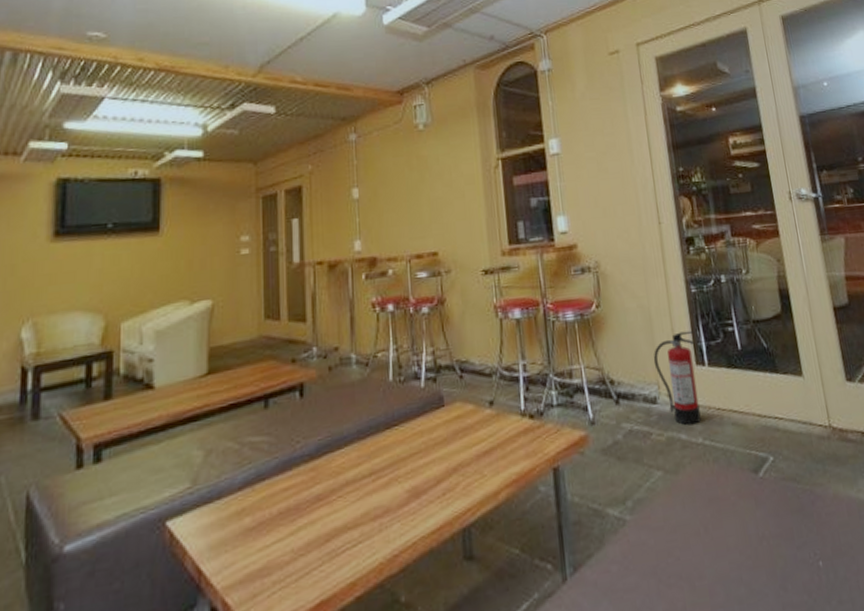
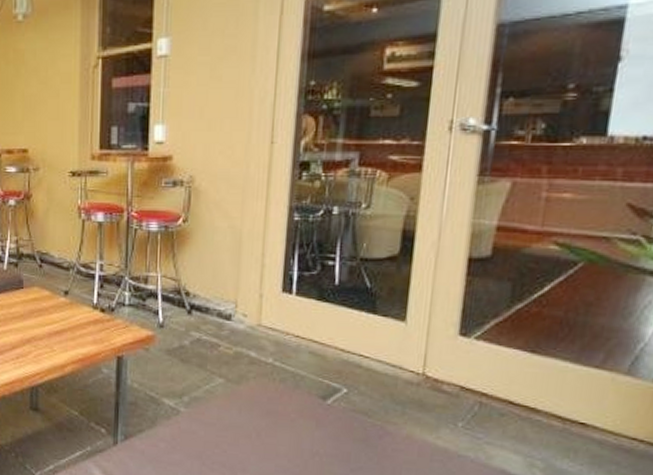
fire extinguisher: present [653,330,701,426] -> none [235,258,288,346]

